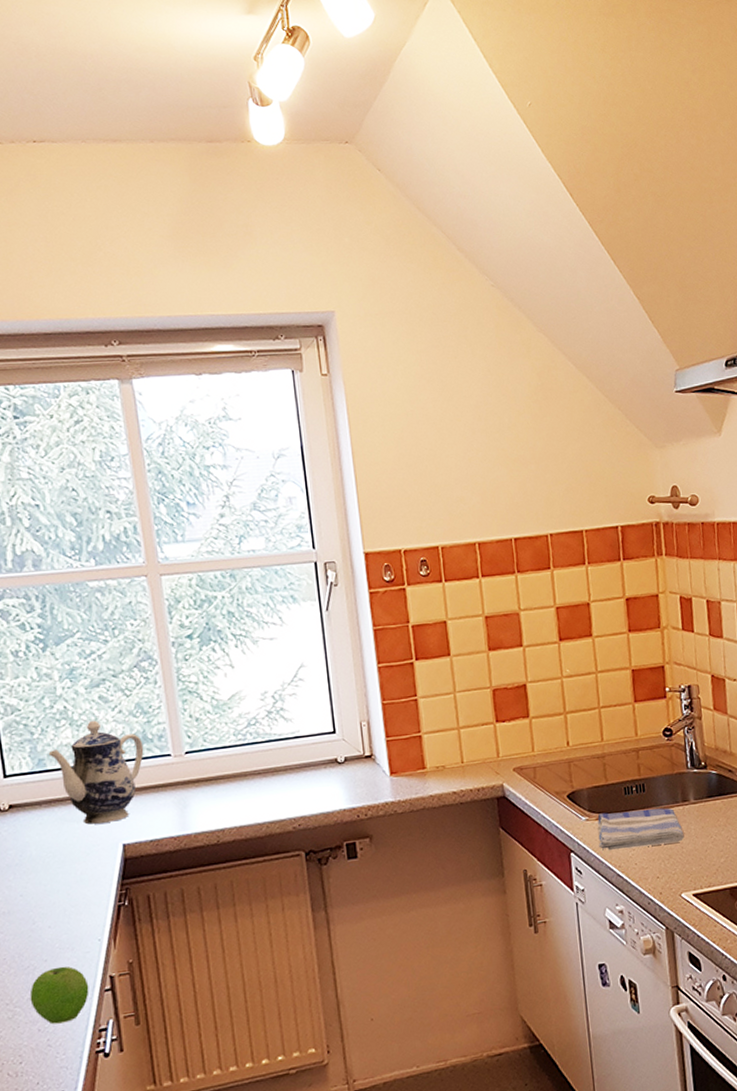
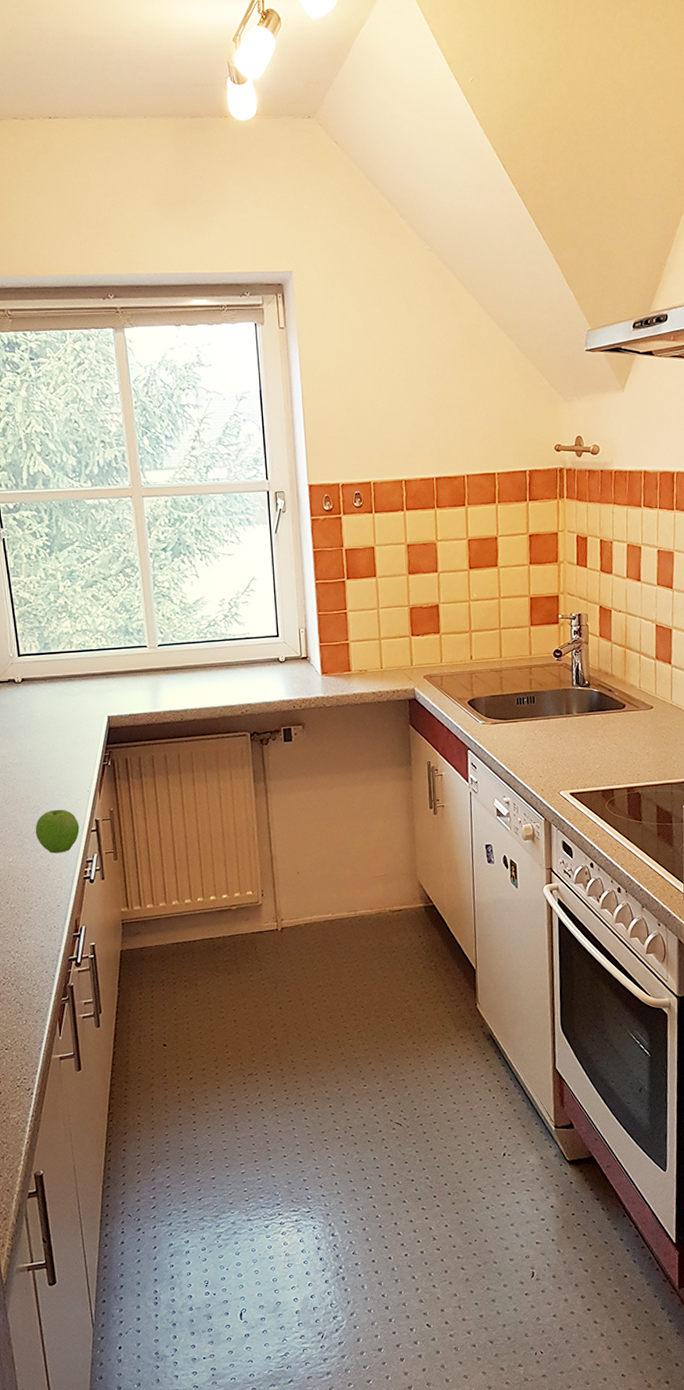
teapot: present [48,720,144,825] -> none [52,614,126,698]
dish towel: present [597,808,684,851] -> none [491,718,566,751]

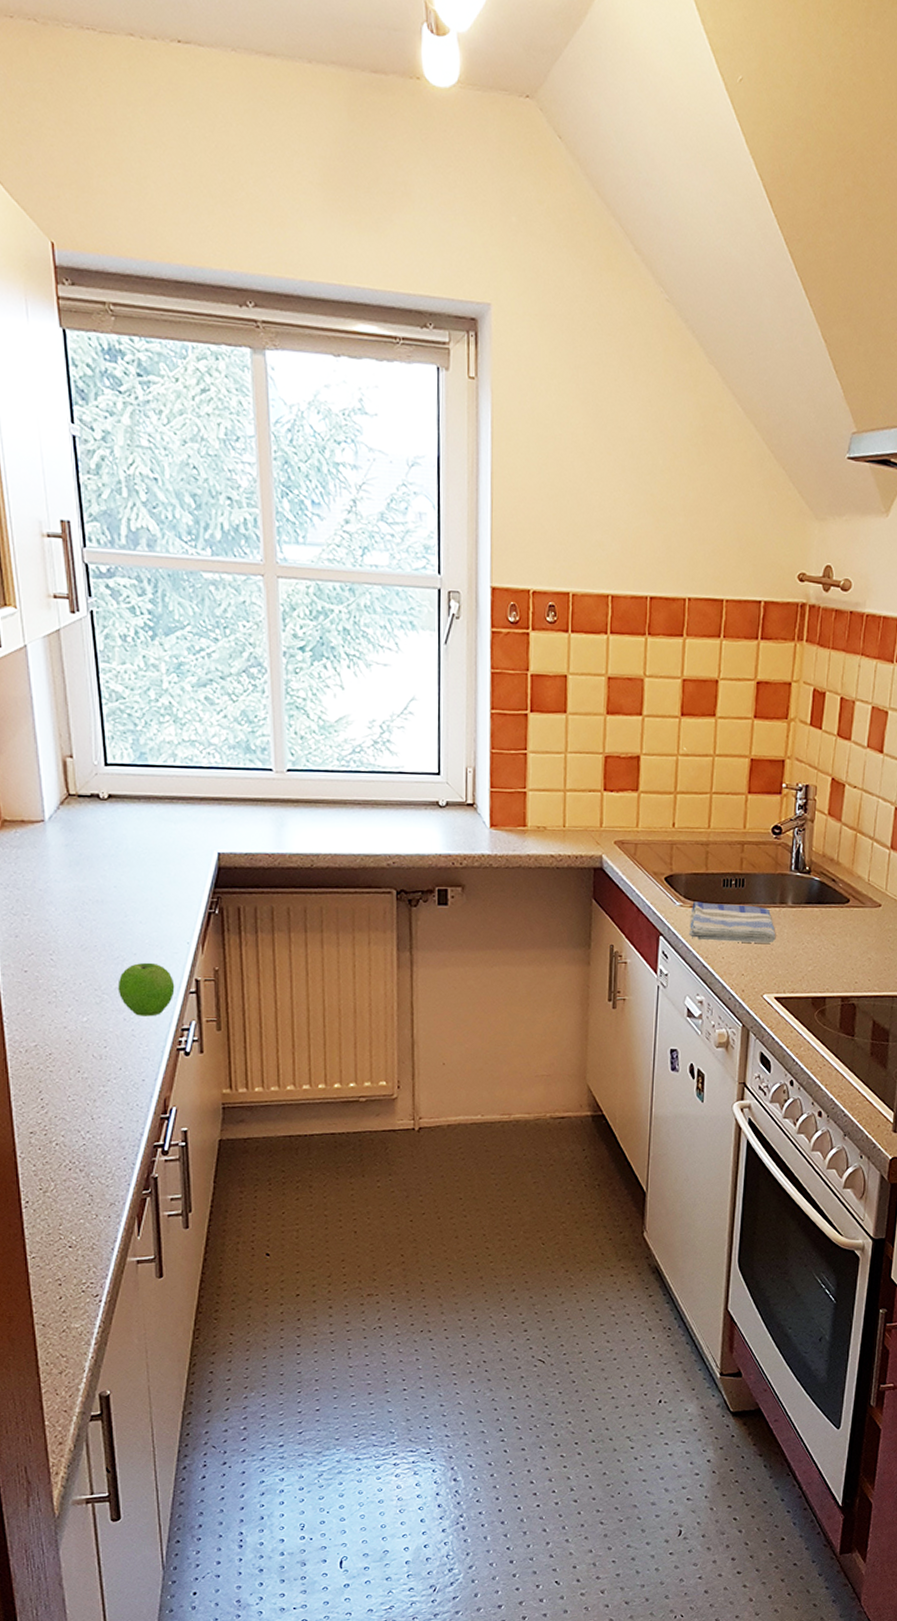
dish towel: none [491,718,566,751] -> present [688,901,776,943]

